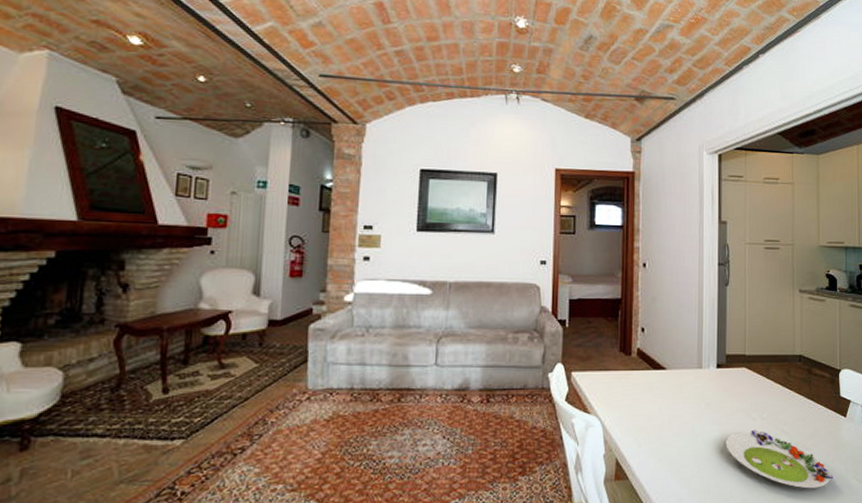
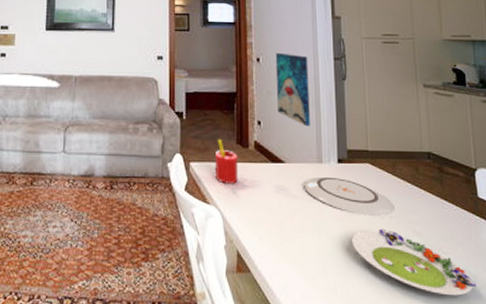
straw: none [596,346,621,393] -> present [214,138,239,184]
wall art: none [661,257,693,333] -> present [275,52,310,127]
plate: none [684,382,766,418] -> present [304,176,395,216]

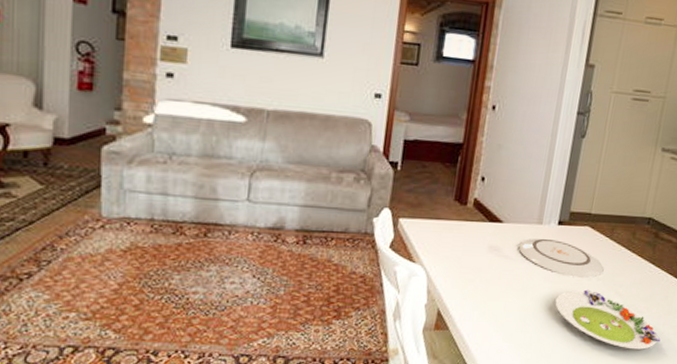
straw: present [214,138,239,184] -> none [425,193,455,243]
wall art: present [275,52,310,127] -> none [505,101,550,186]

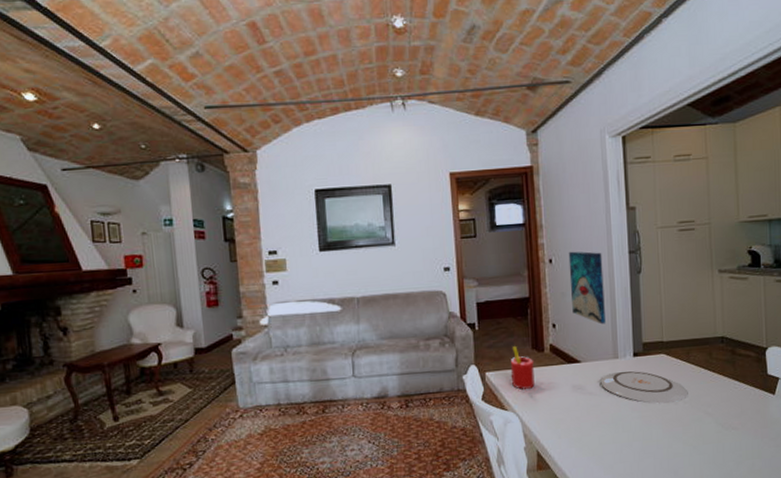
straw: none [425,193,455,243] -> present [510,345,535,390]
wall art: none [505,101,550,186] -> present [568,251,605,325]
salad plate: present [555,289,661,350] -> none [647,413,763,467]

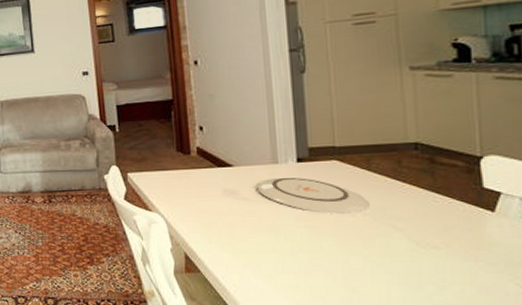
straw: present [510,345,535,390] -> none [153,147,181,191]
wall art: present [568,251,605,325] -> none [216,51,262,128]

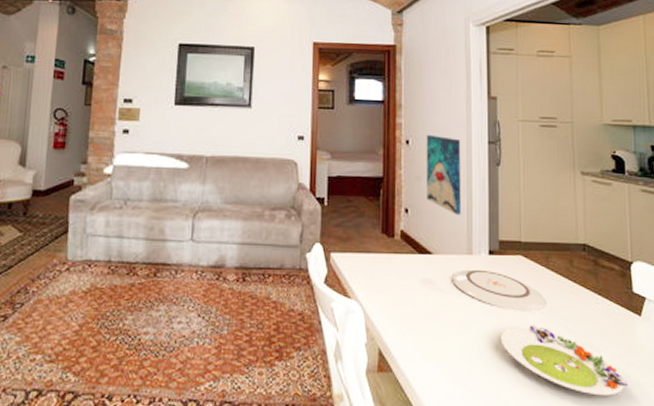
wall art: none [216,51,262,128] -> present [426,134,461,215]
salad plate: none [316,226,477,291] -> present [501,325,628,396]

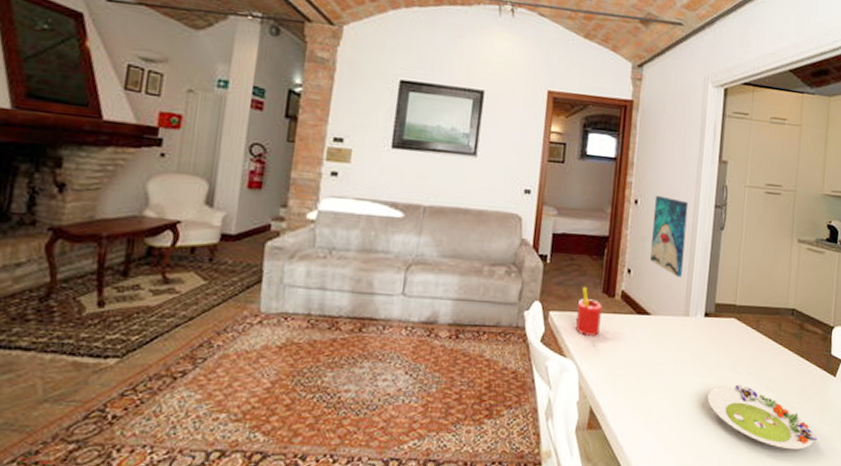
straw: none [357,227,384,277] -> present [575,286,603,336]
plate: present [452,269,547,311] -> none [667,330,753,372]

